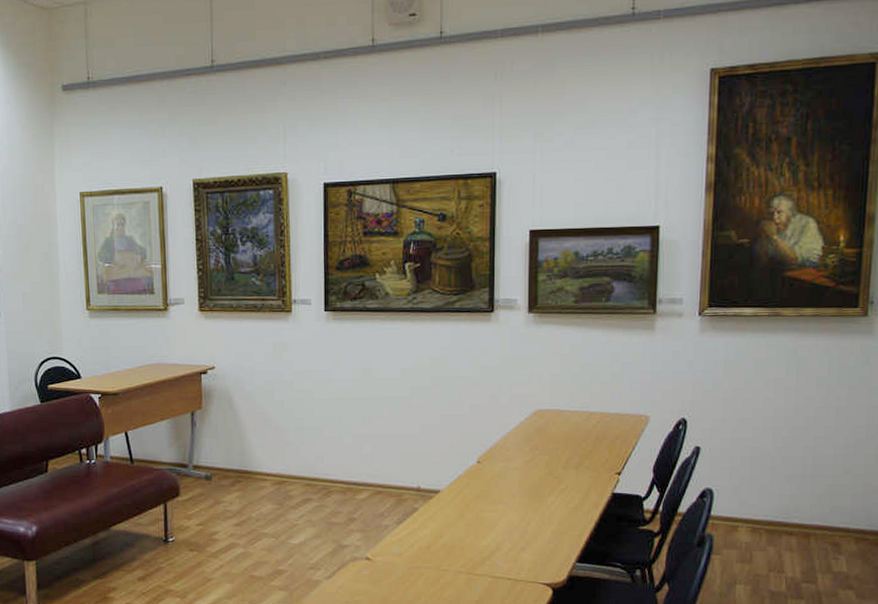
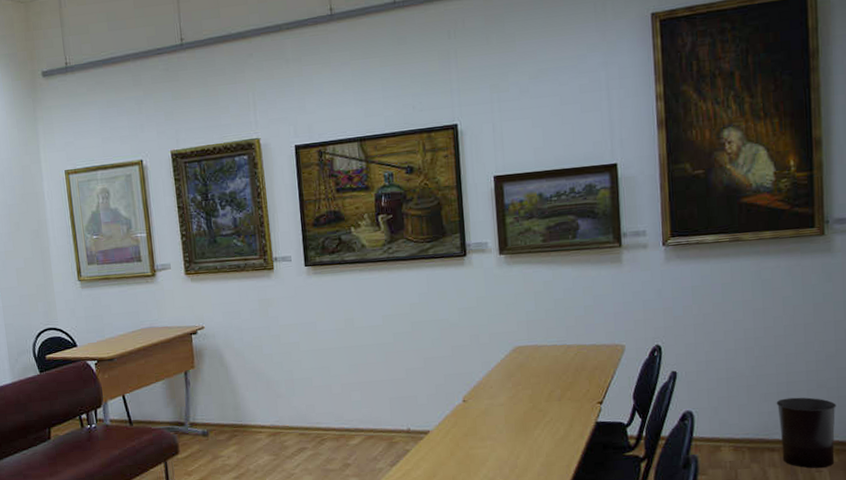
waste bin: none [799,482,861,555] -> present [776,397,836,468]

